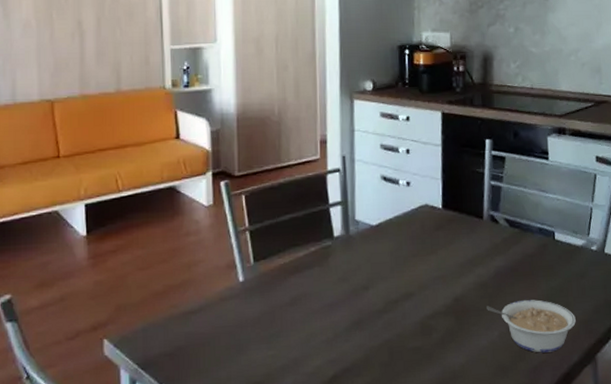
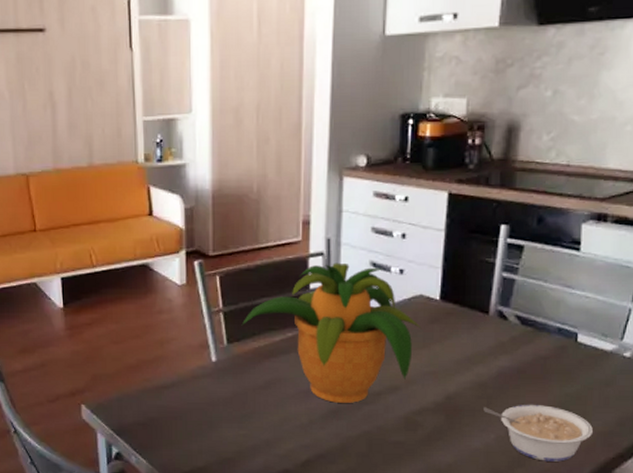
potted plant: none [268,178,429,314] -> present [242,262,422,403]

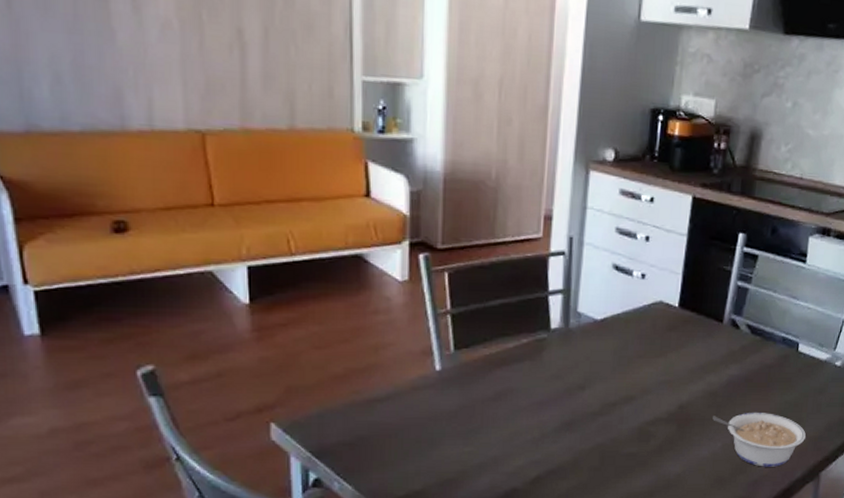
potted plant: present [242,262,422,403] -> none [473,263,660,414]

